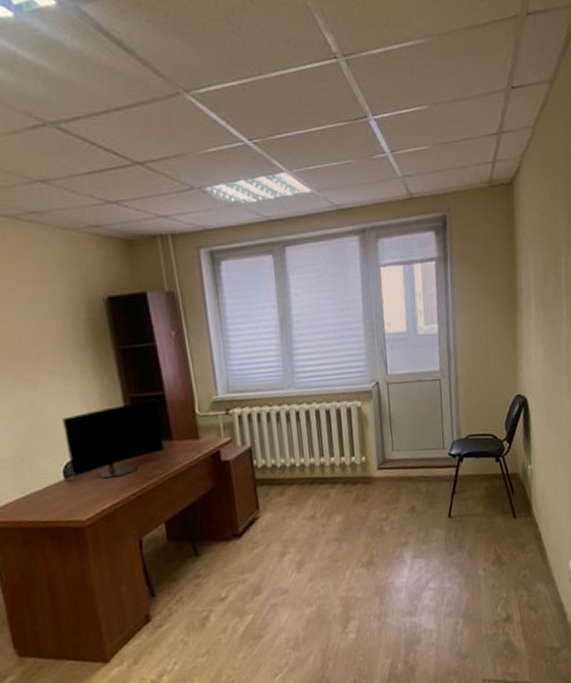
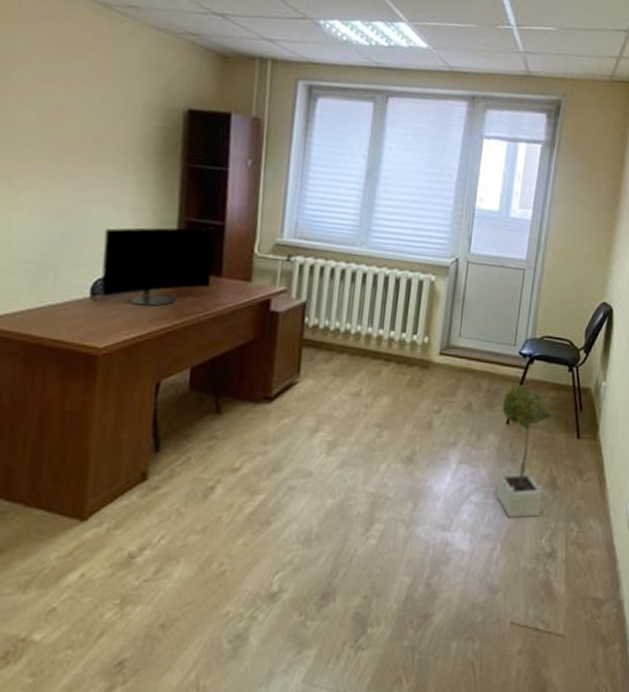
potted tree: none [441,481,493,596] -> present [496,383,552,519]

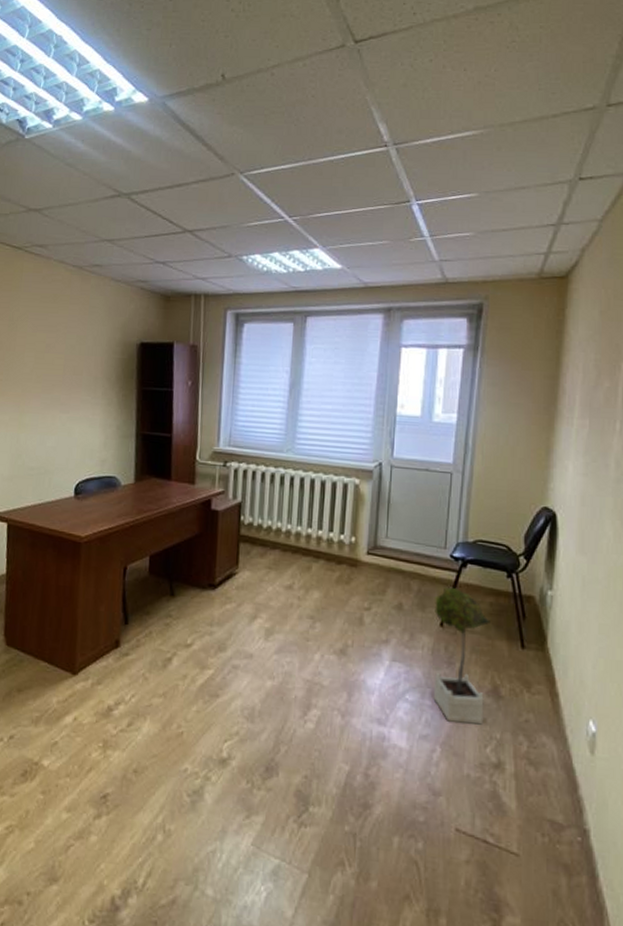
monitor: present [100,227,214,306] -> none [81,439,164,504]

